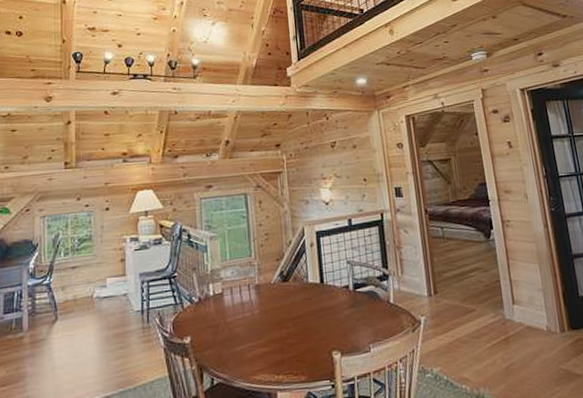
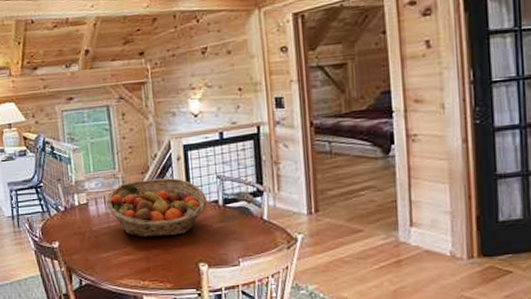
fruit basket: none [241,264,340,328] -> present [105,178,208,238]

